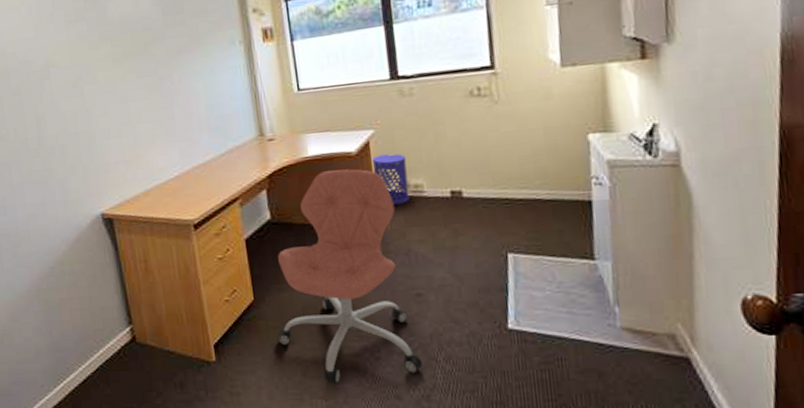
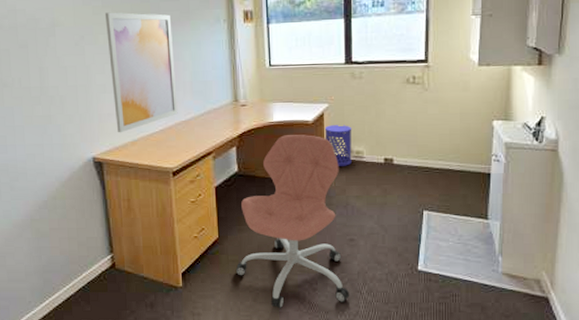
wall art: none [103,41,195,184] -> present [104,12,178,133]

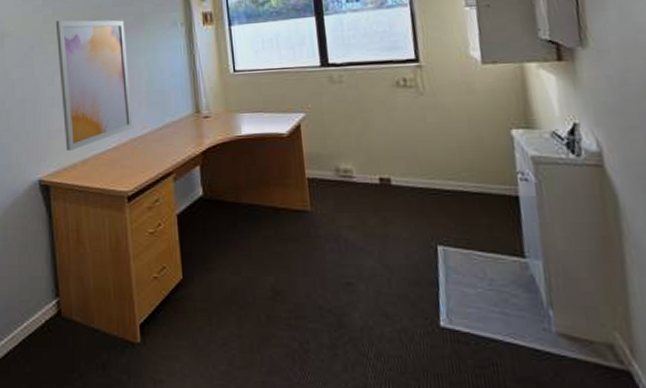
office chair: present [235,135,350,309] -> none [204,150,354,377]
waste bin: present [324,125,352,166] -> none [302,138,339,188]

